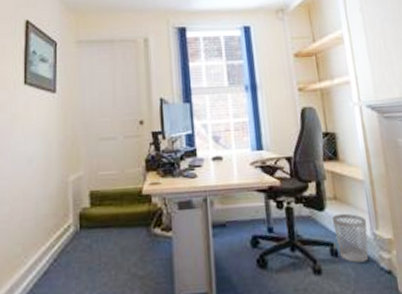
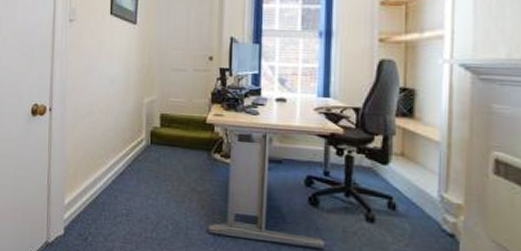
wastebasket: present [331,213,369,263] -> none [395,170,435,221]

